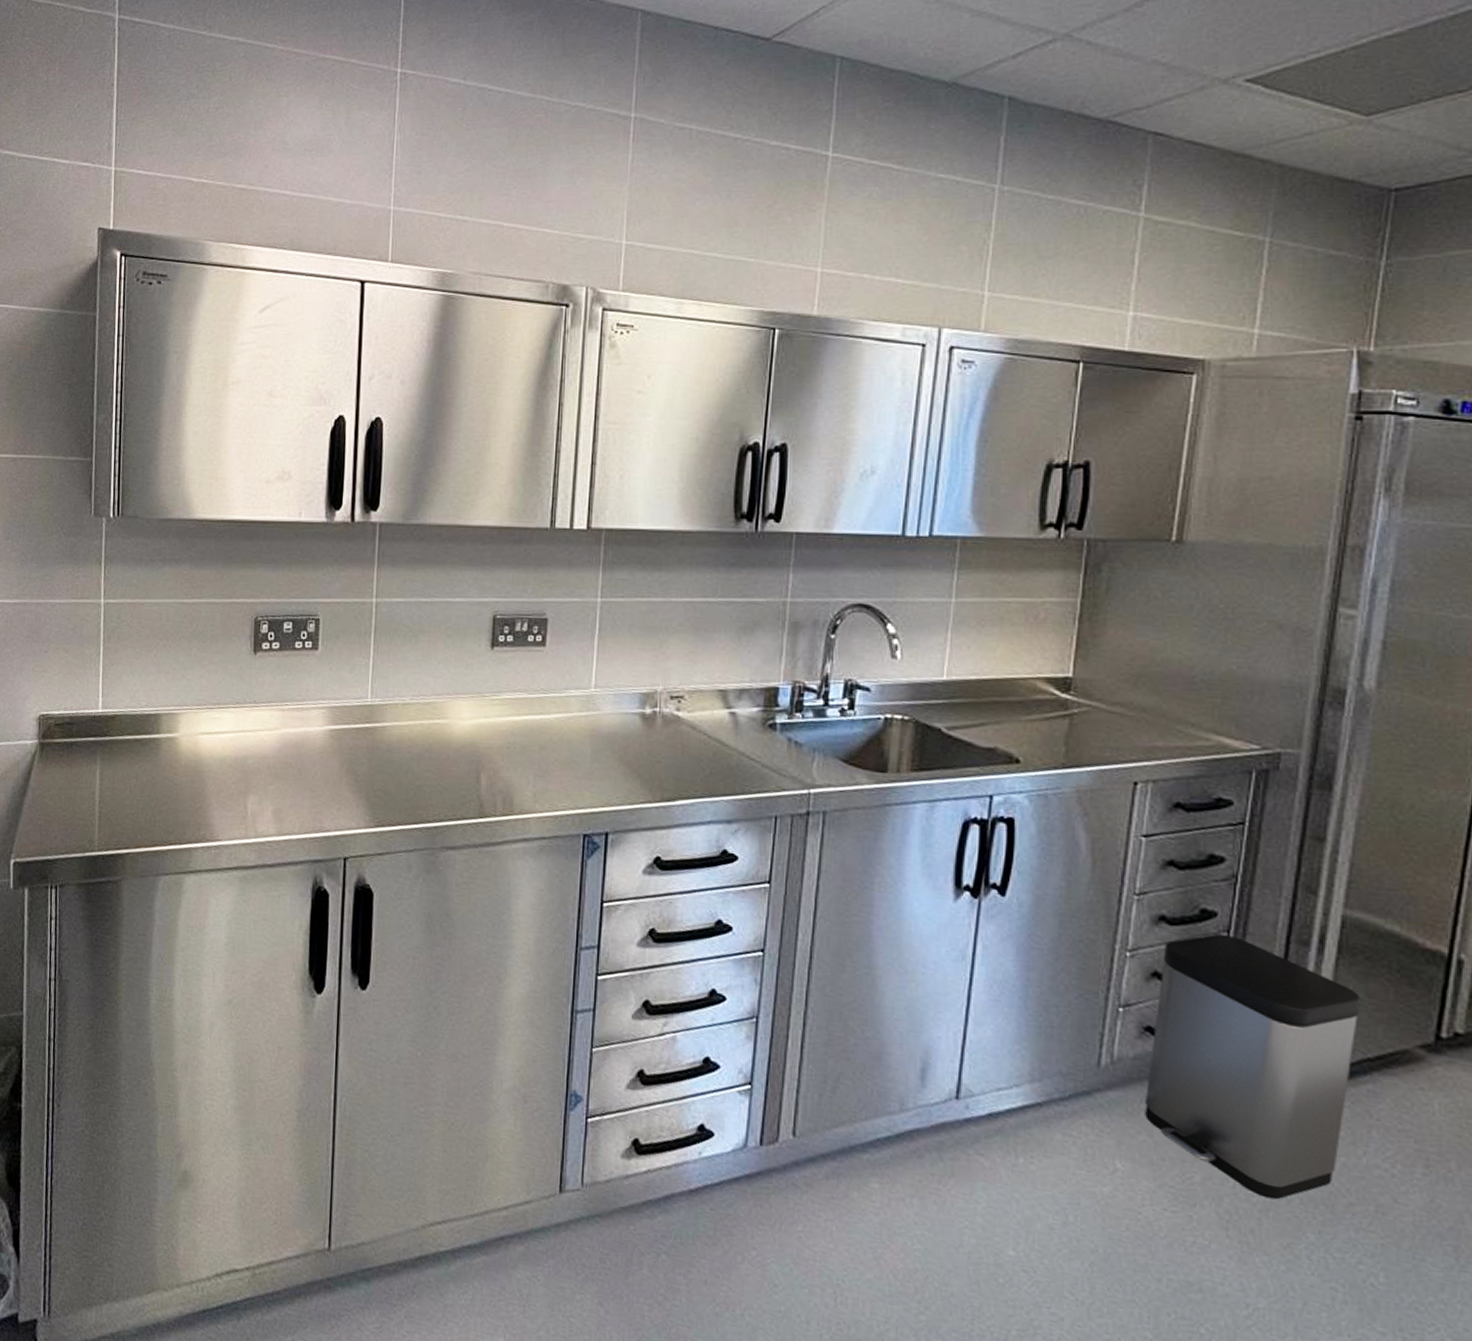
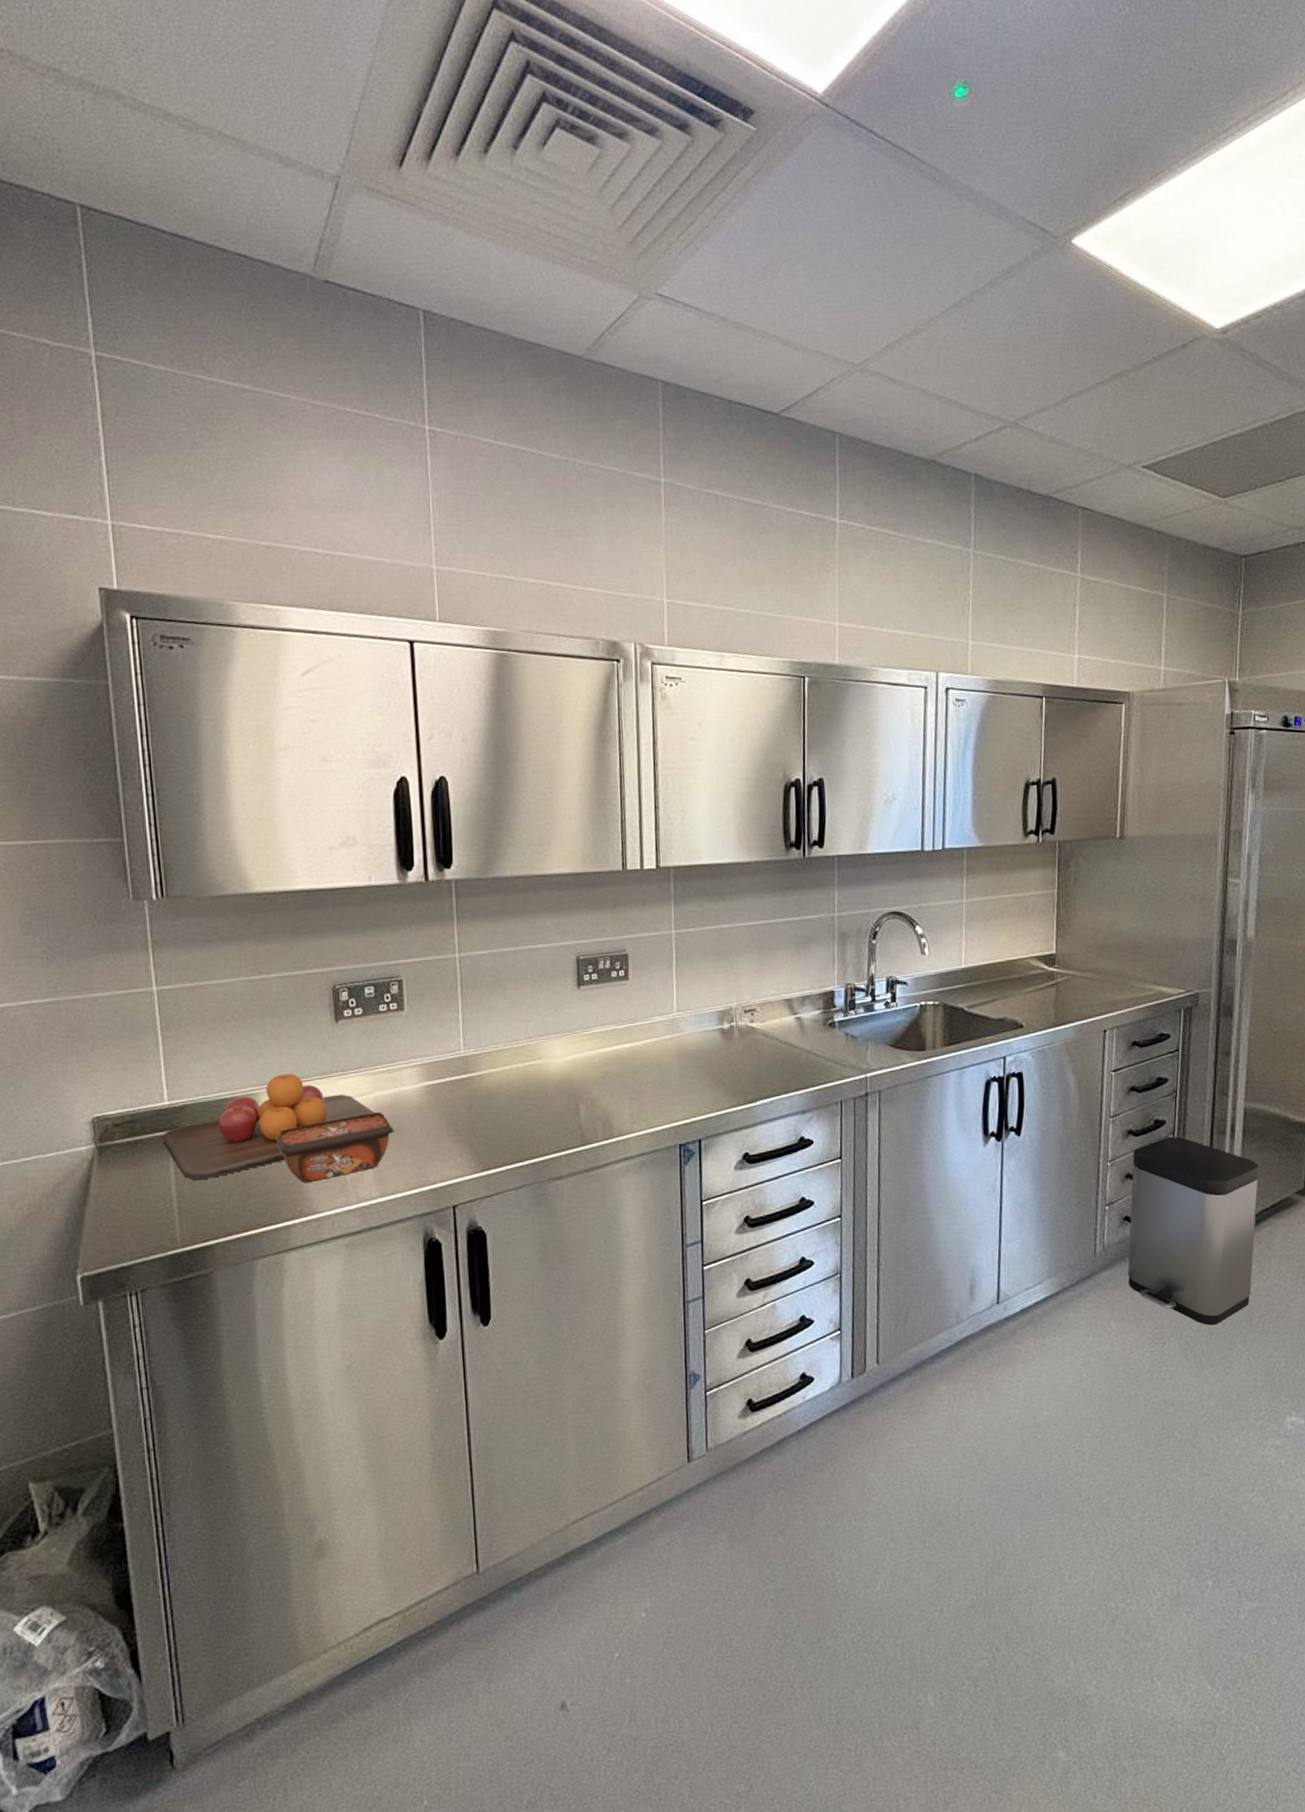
chopping board: none [93,698,279,790] -> present [162,1073,374,1181]
food container: none [189,748,297,809] -> present [276,1112,395,1182]

